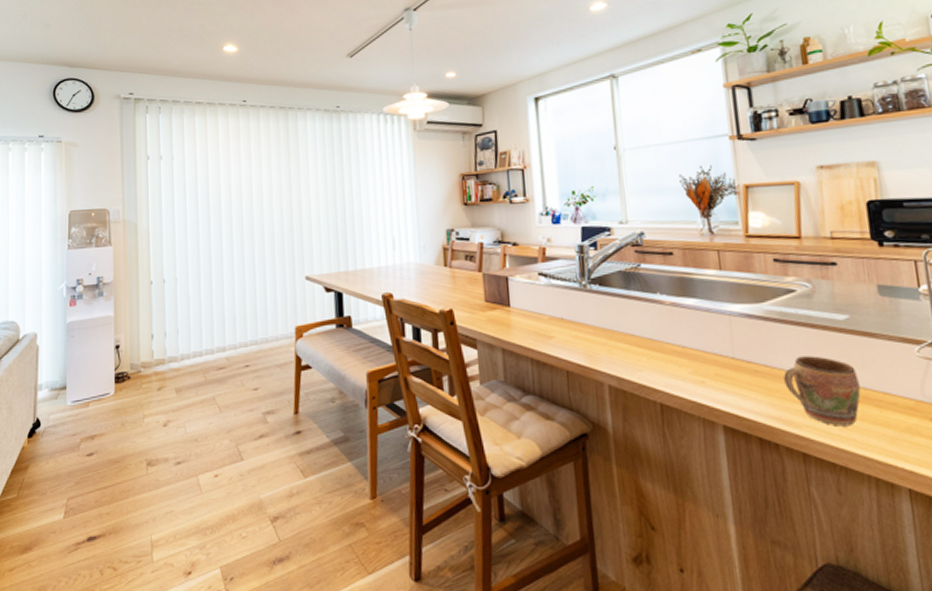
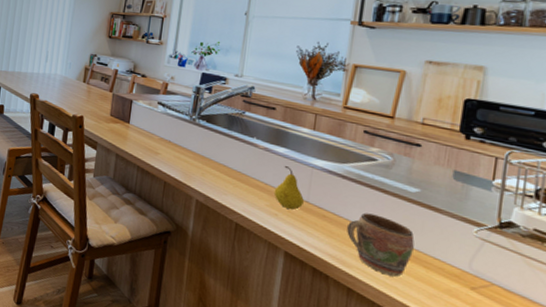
fruit: none [693,320,730,373] -> present [273,166,304,210]

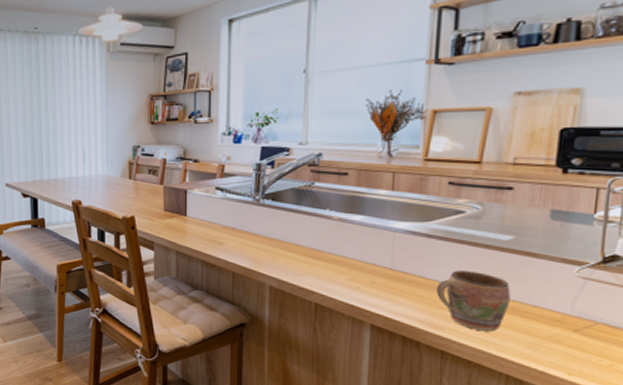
fruit: present [273,166,304,210] -> none [353,235,387,281]

